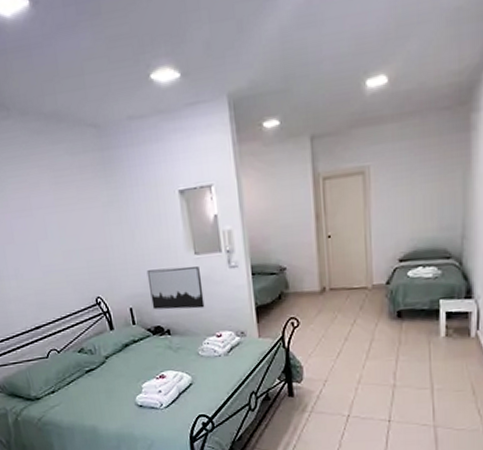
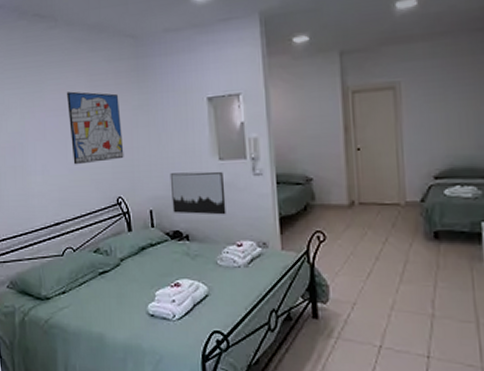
wall art: none [31,189,99,267] -> present [67,91,124,165]

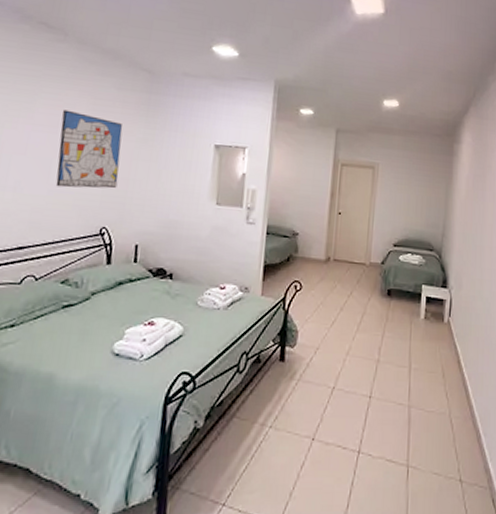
wall art: present [170,171,226,215] -> none [160,210,218,258]

